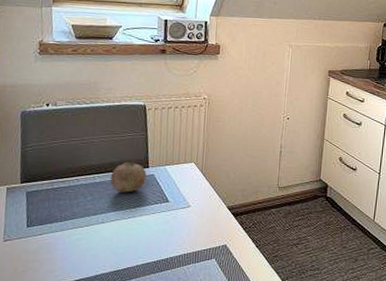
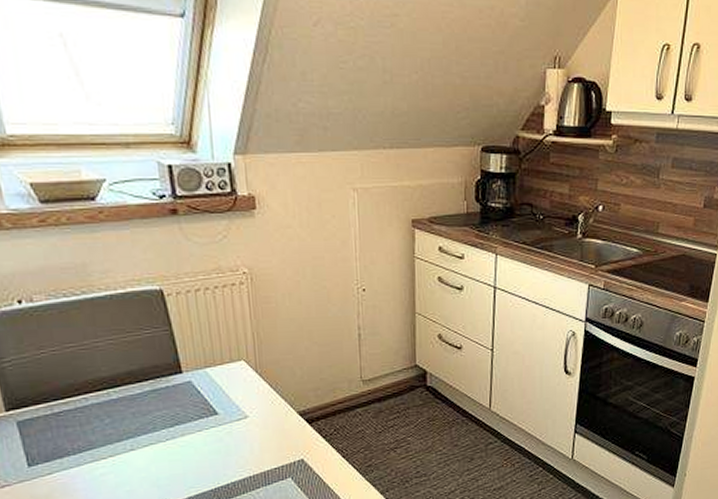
fruit: present [110,159,147,193] -> none [131,364,182,409]

